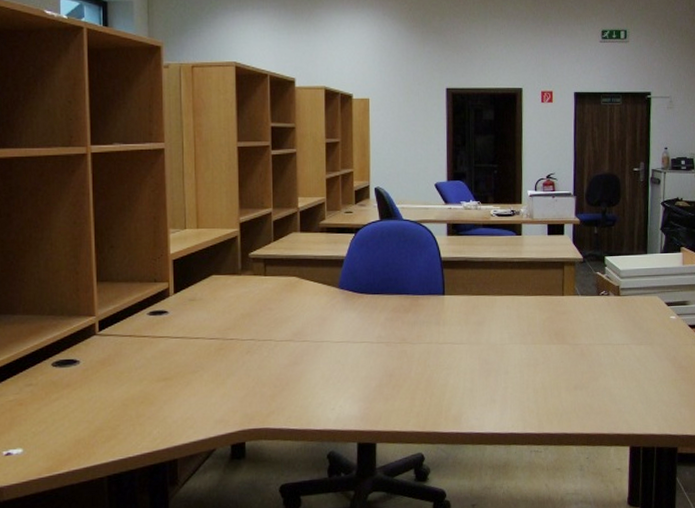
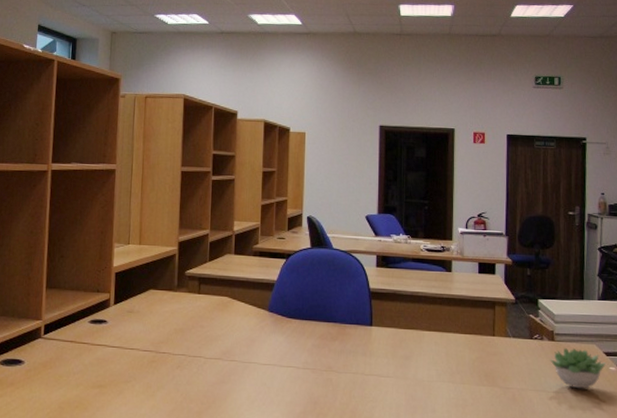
succulent plant: none [615,301,667,339] -> present [550,347,606,389]

